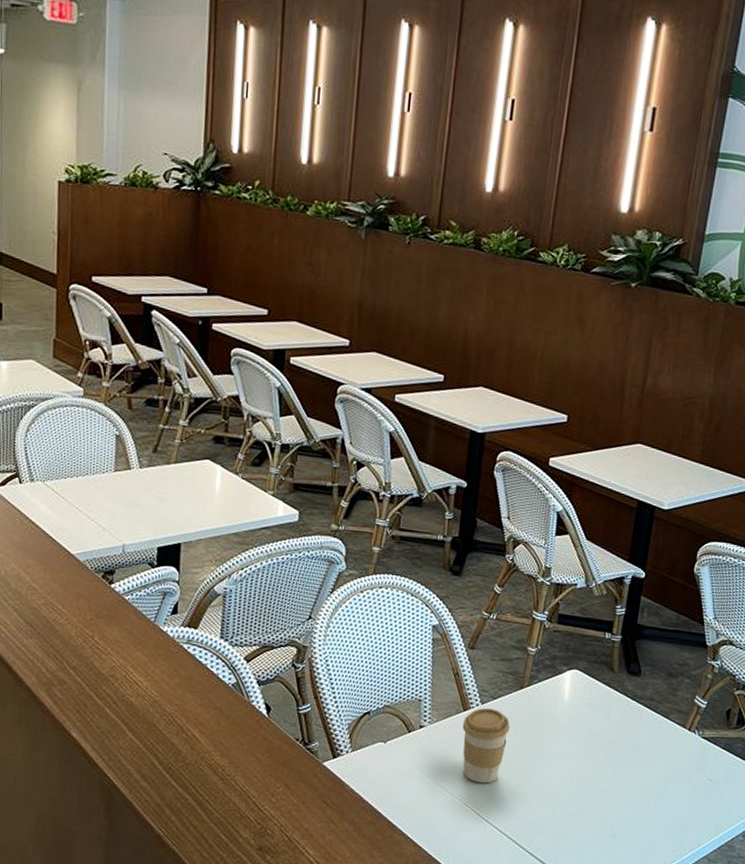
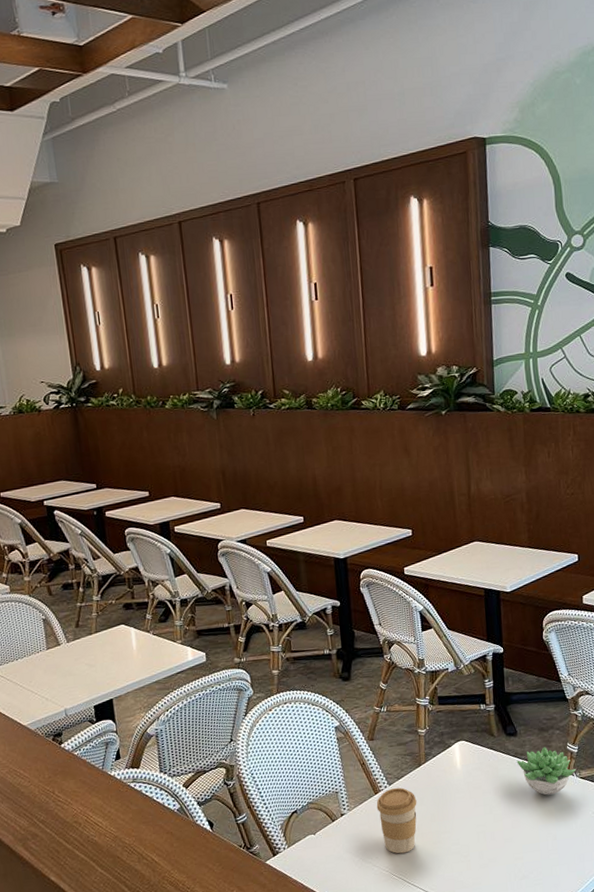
succulent plant: none [633,695,700,750] -> present [516,747,577,795]

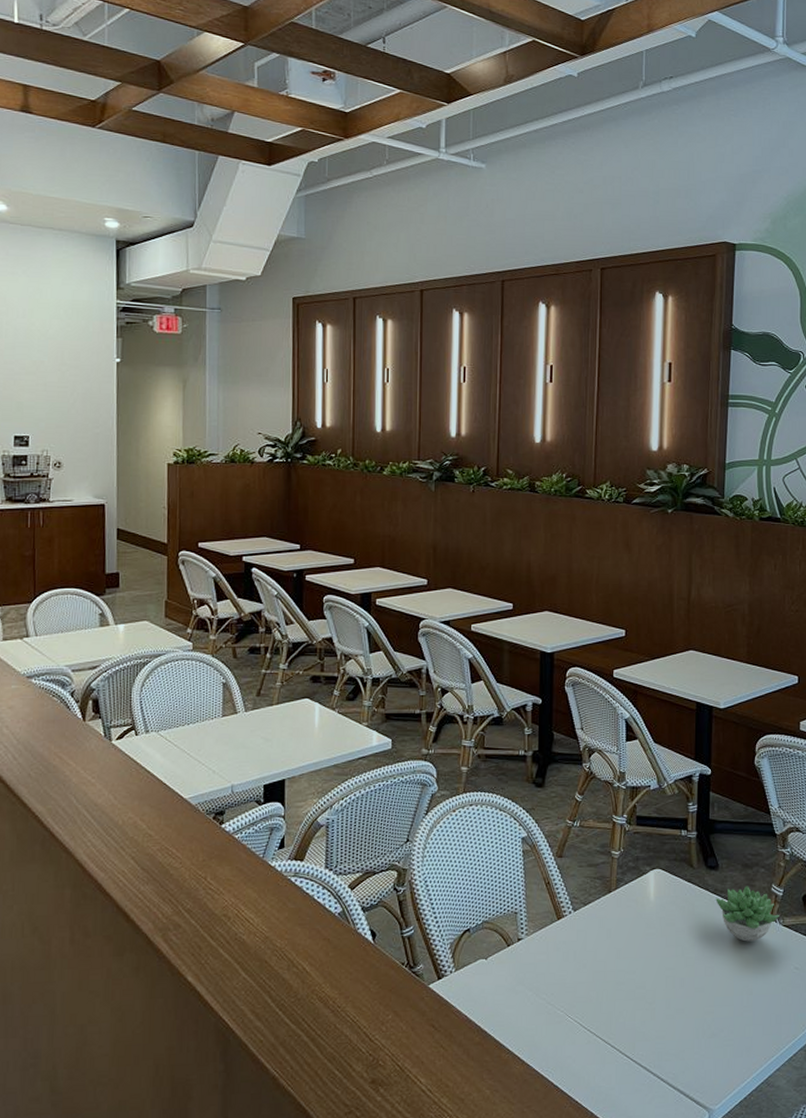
coffee cup: present [376,787,417,854] -> none [558,915,603,992]

